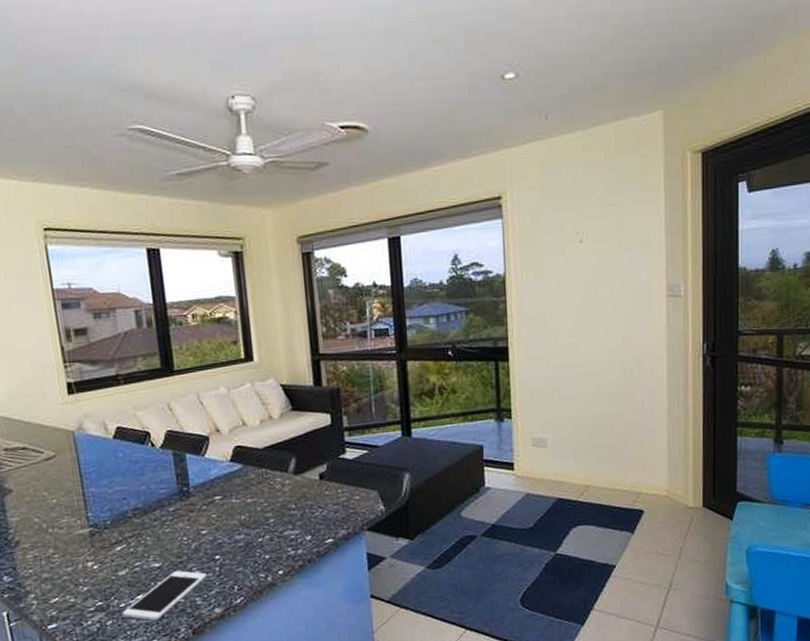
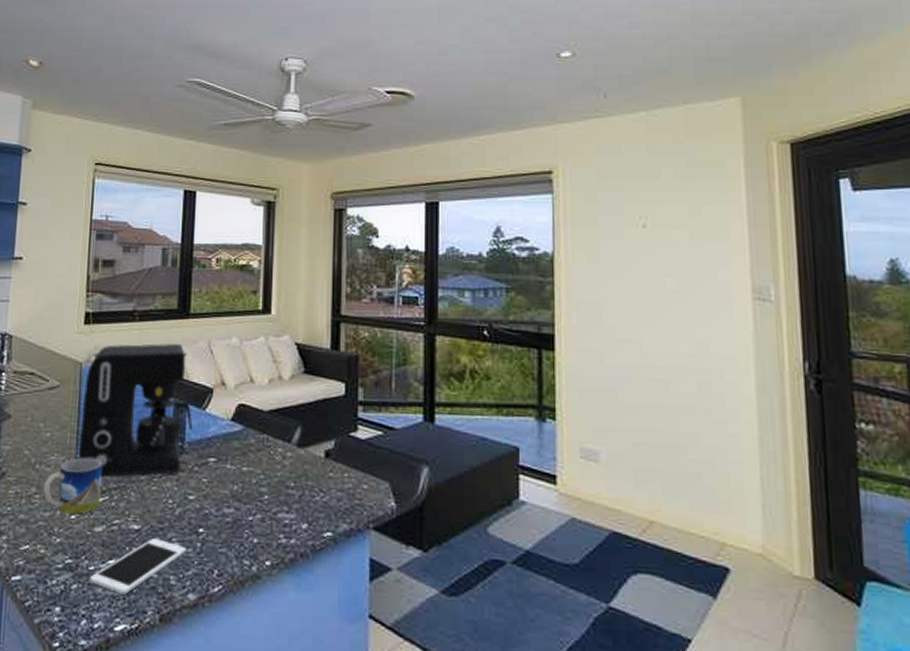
mug: none [61,514,119,566] -> present [44,457,102,514]
coffee maker: none [81,400,196,529] -> present [78,344,193,477]

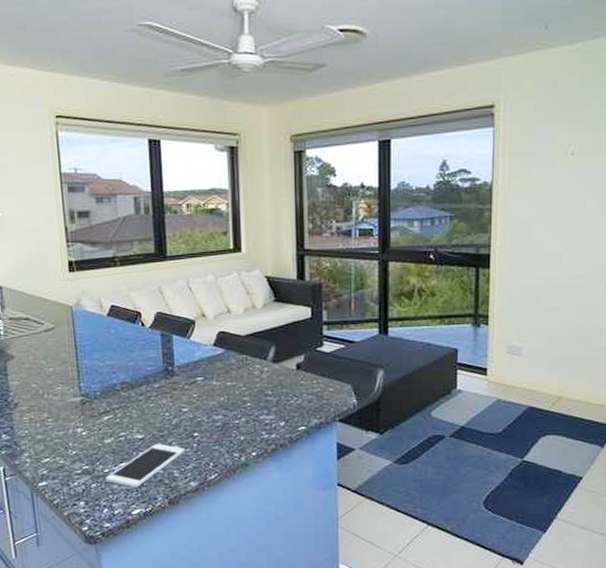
mug: present [44,457,102,514] -> none [54,385,106,431]
coffee maker: present [78,344,193,477] -> none [78,284,181,400]

